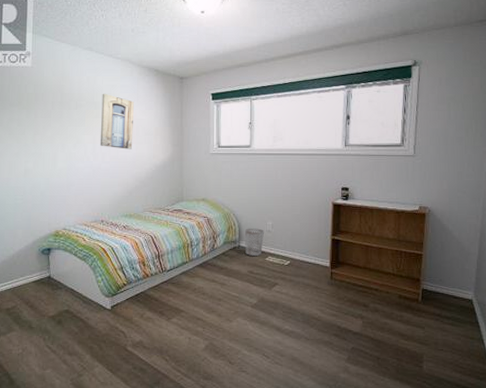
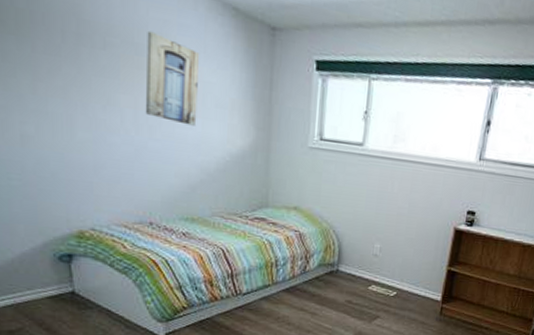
wastebasket: present [245,228,265,256] -> none [344,249,371,283]

